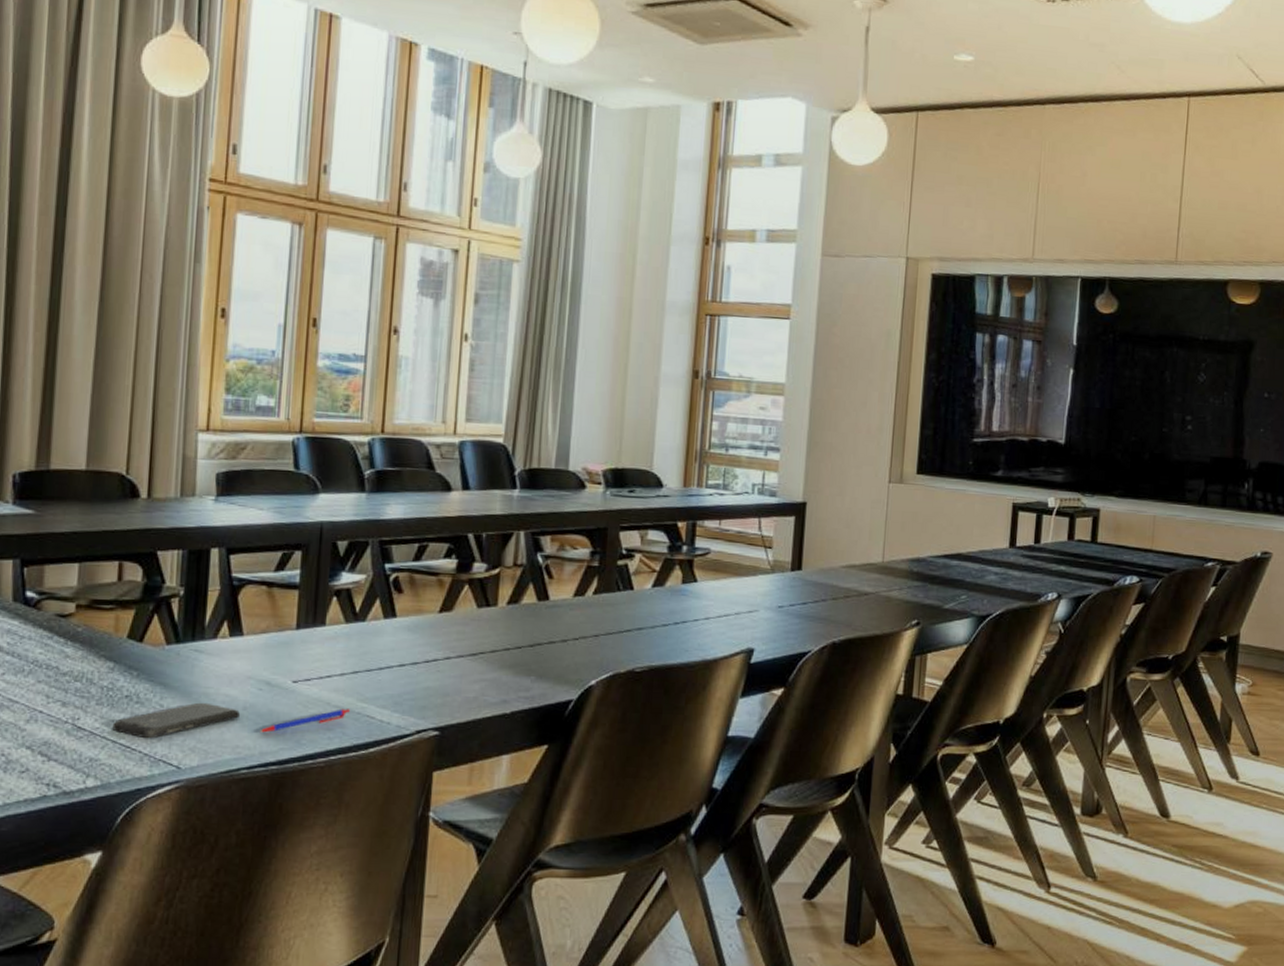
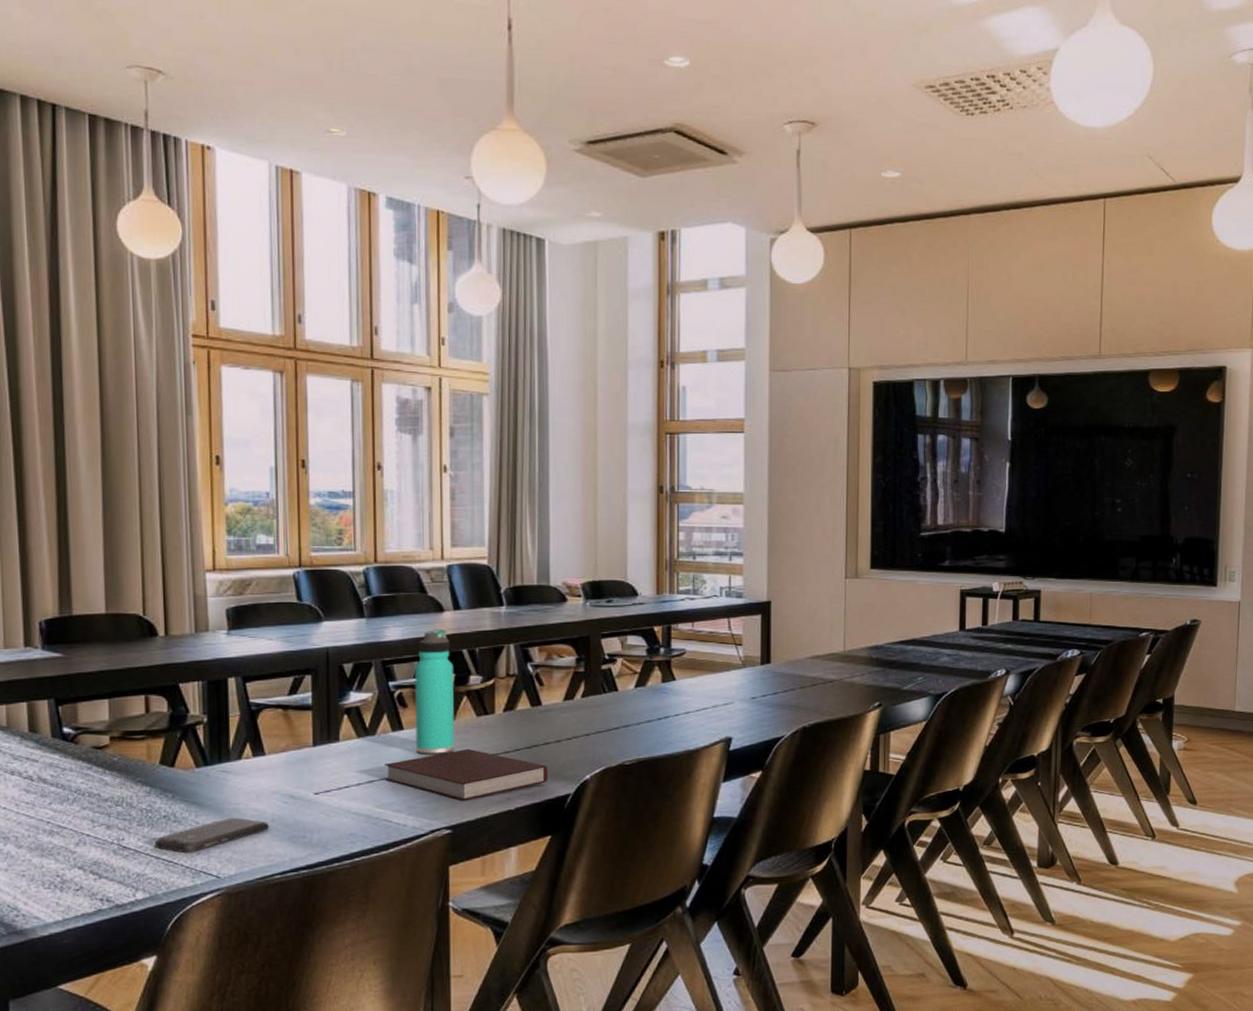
pen: present [259,708,350,733] -> none [288,815,369,841]
notebook: none [371,642,551,700] -> present [385,748,549,801]
thermos bottle: none [408,510,457,647] -> present [414,630,455,754]

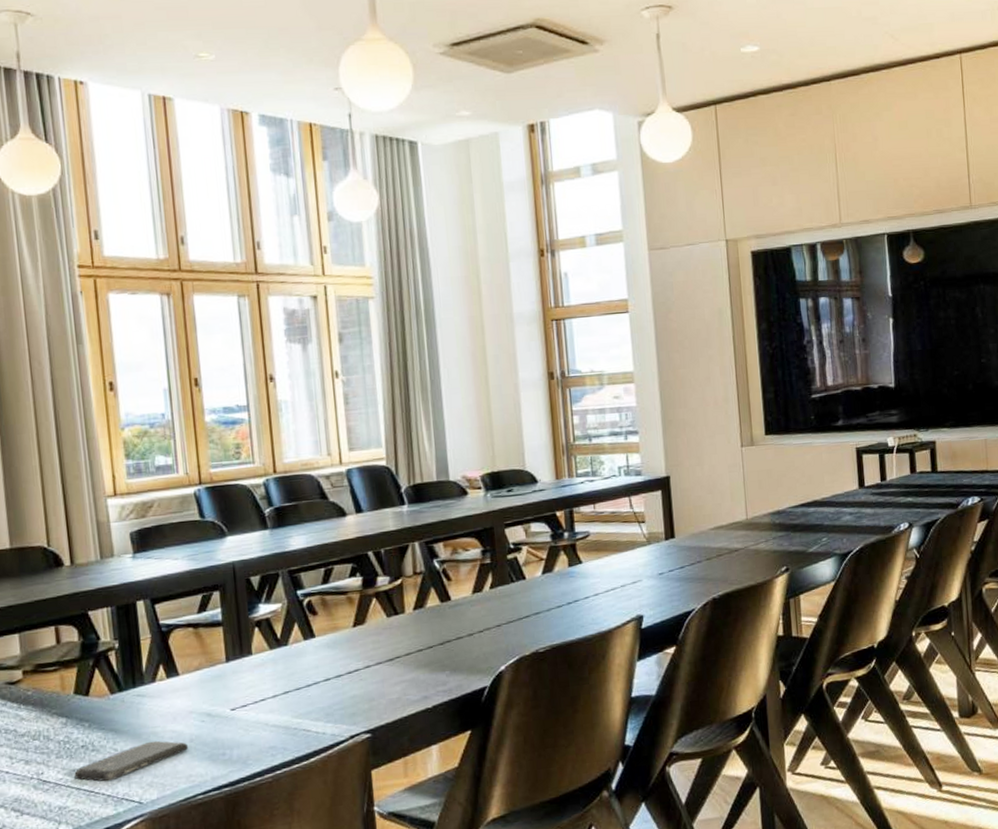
notebook: present [385,748,549,801] -> none [299,650,464,703]
thermos bottle: present [414,630,455,754] -> none [321,534,368,660]

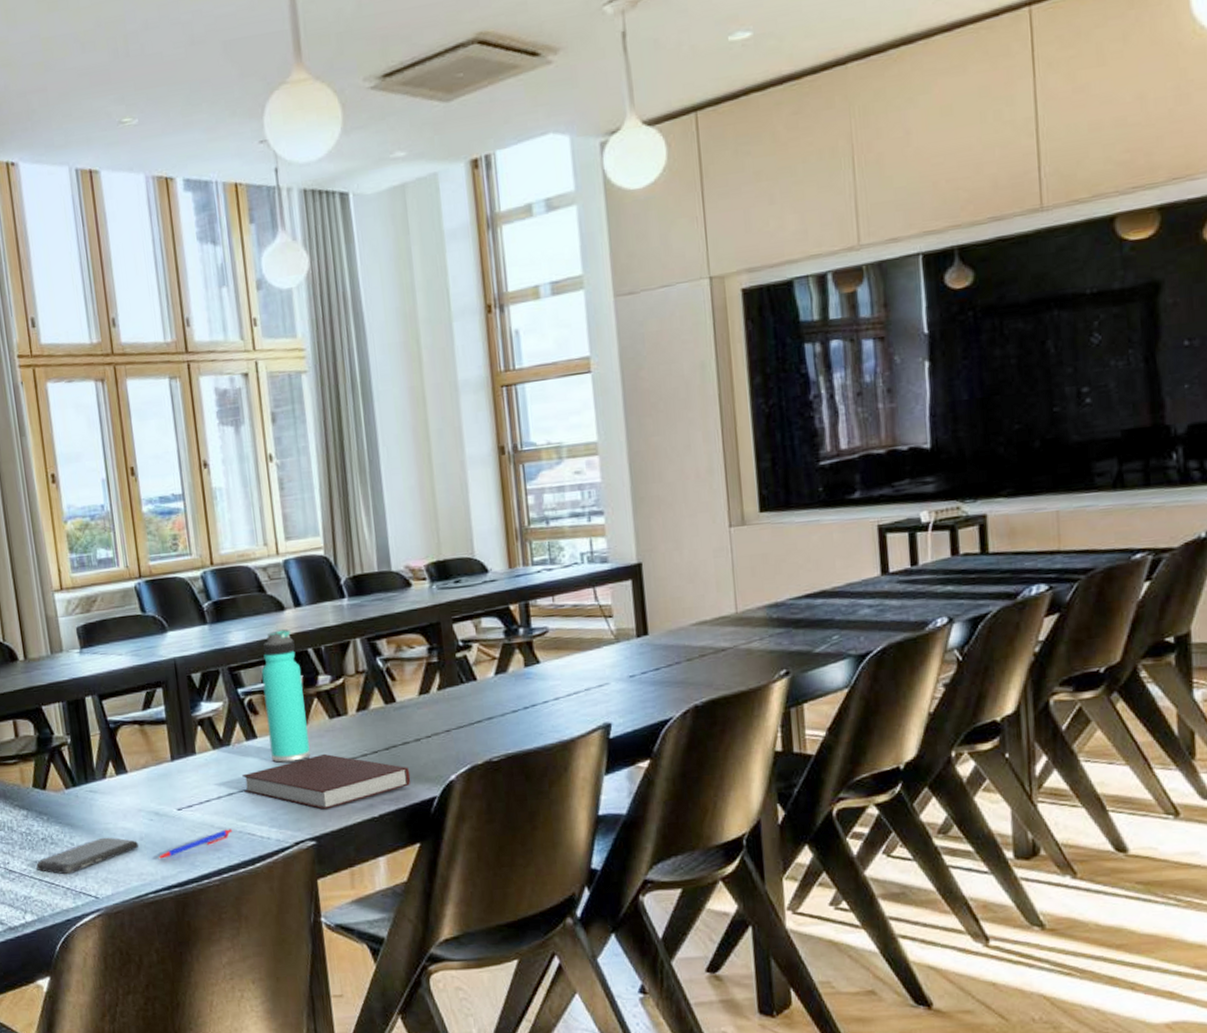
pen: none [208,726,287,760] -> present [157,829,232,859]
notebook: none [299,650,464,703] -> present [242,753,411,810]
thermos bottle: none [321,534,368,660] -> present [261,629,310,763]

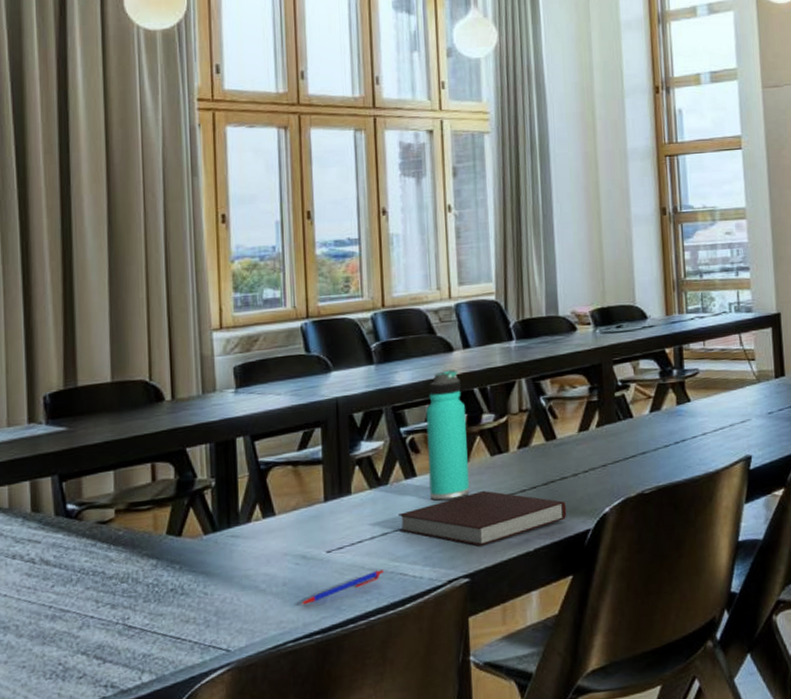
smartphone: present [36,837,139,875] -> none [161,584,282,628]

